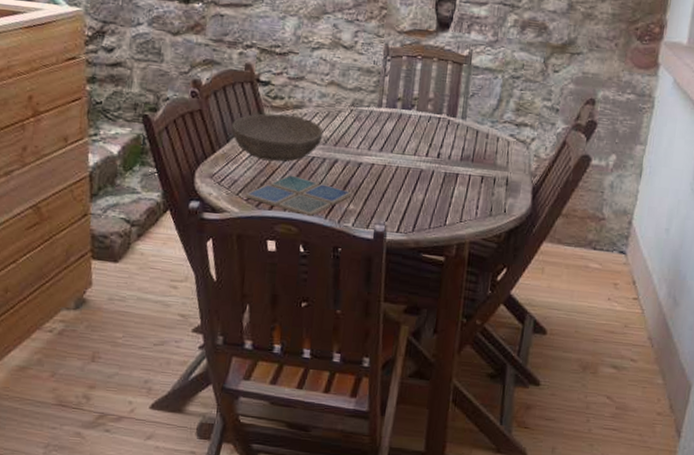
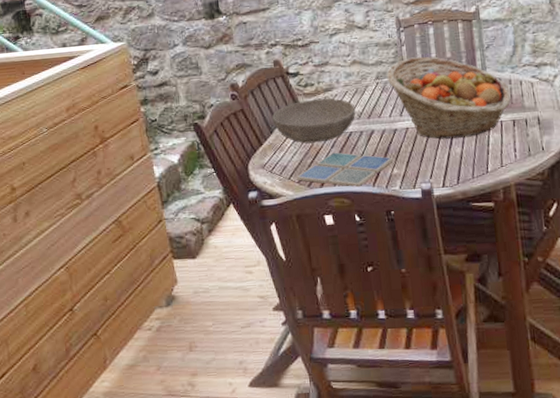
fruit basket: none [362,90,485,186] -> present [386,57,511,139]

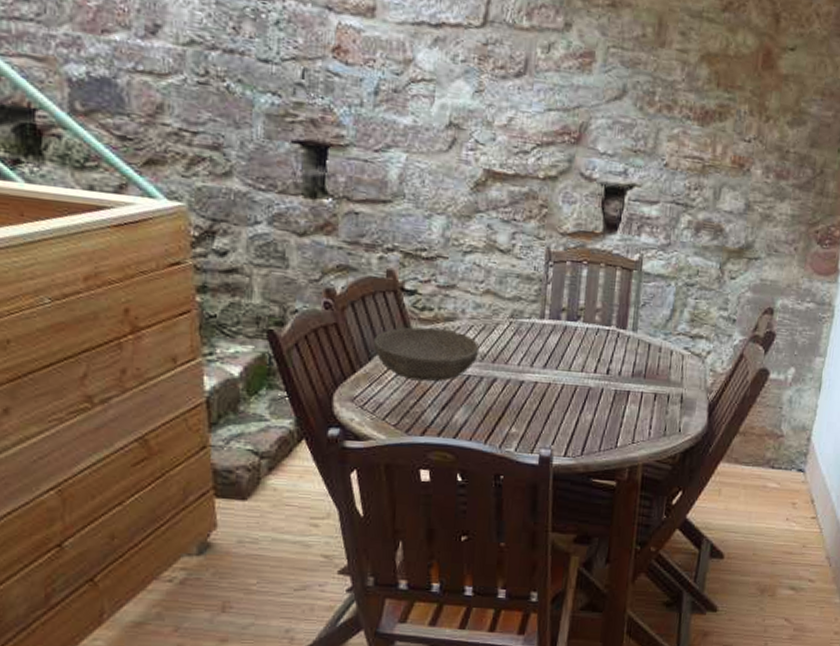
drink coaster: present [296,152,394,188] -> none [392,396,514,443]
fruit basket: present [386,57,511,139] -> none [523,299,658,404]

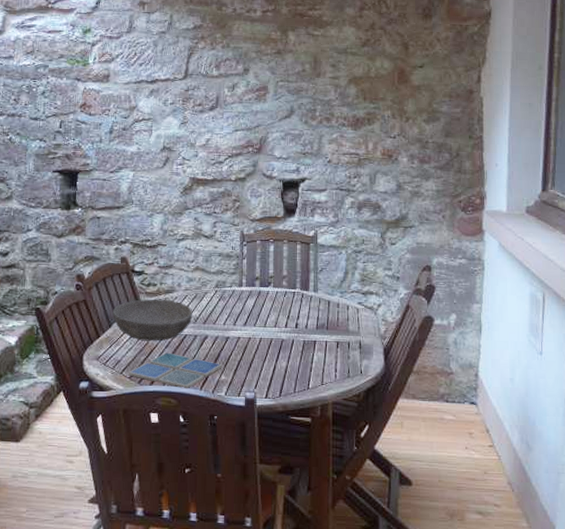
drink coaster: none [392,396,514,443] -> present [128,352,223,389]

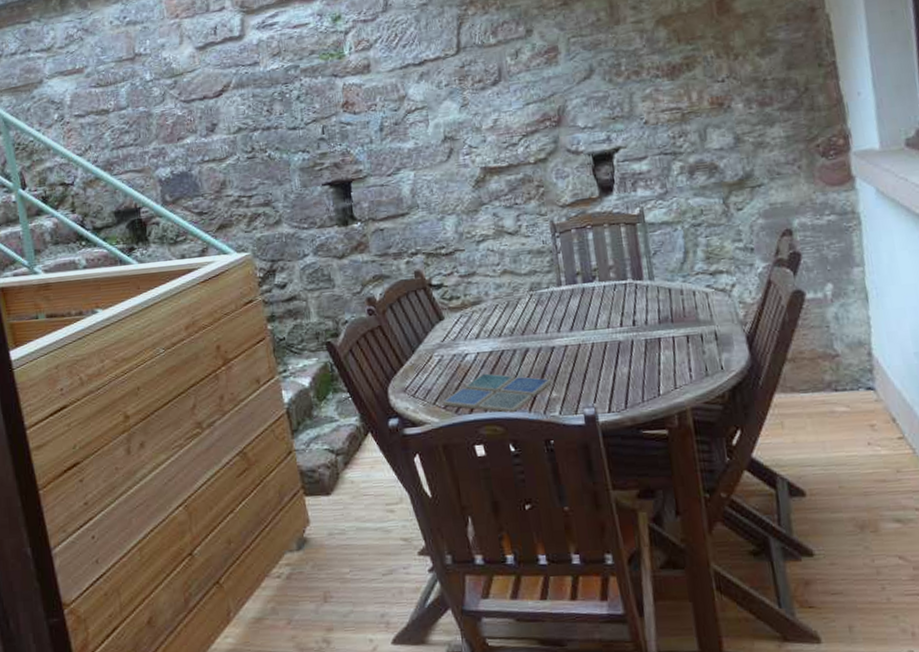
bowl: present [112,298,193,342] -> none [413,312,508,364]

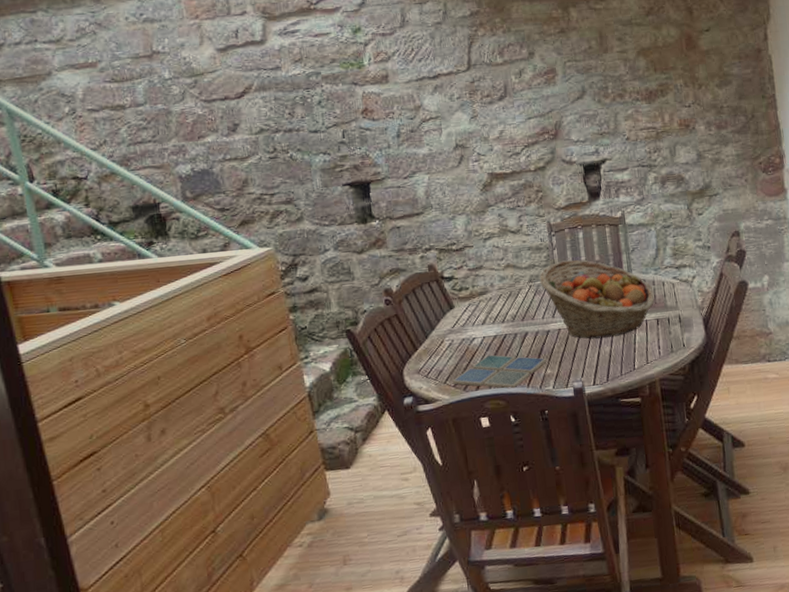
fruit basket: none [541,265,684,358] -> present [539,260,655,339]

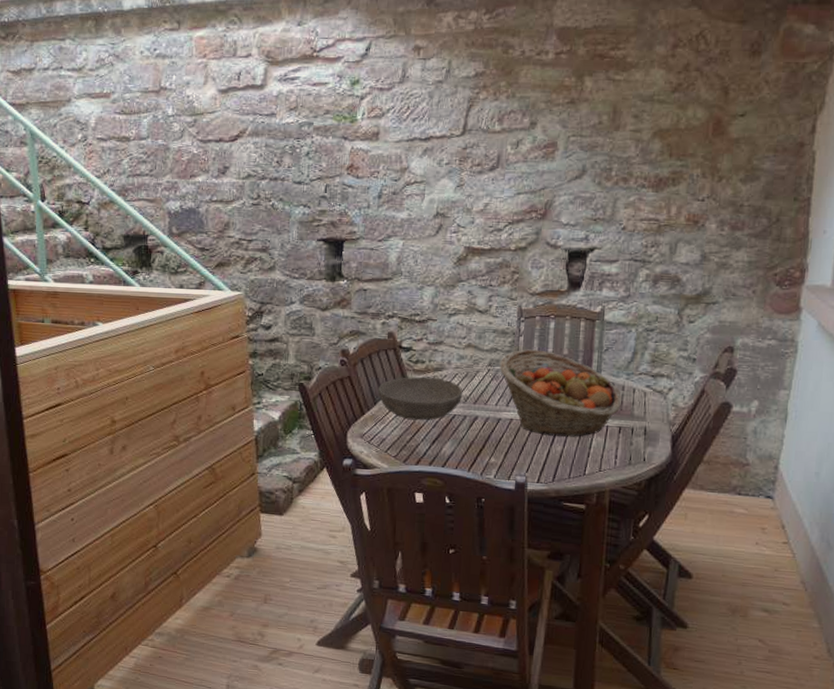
bowl: none [427,301,510,348] -> present [377,376,463,421]
drink coaster: present [452,354,547,389] -> none [393,432,493,471]

